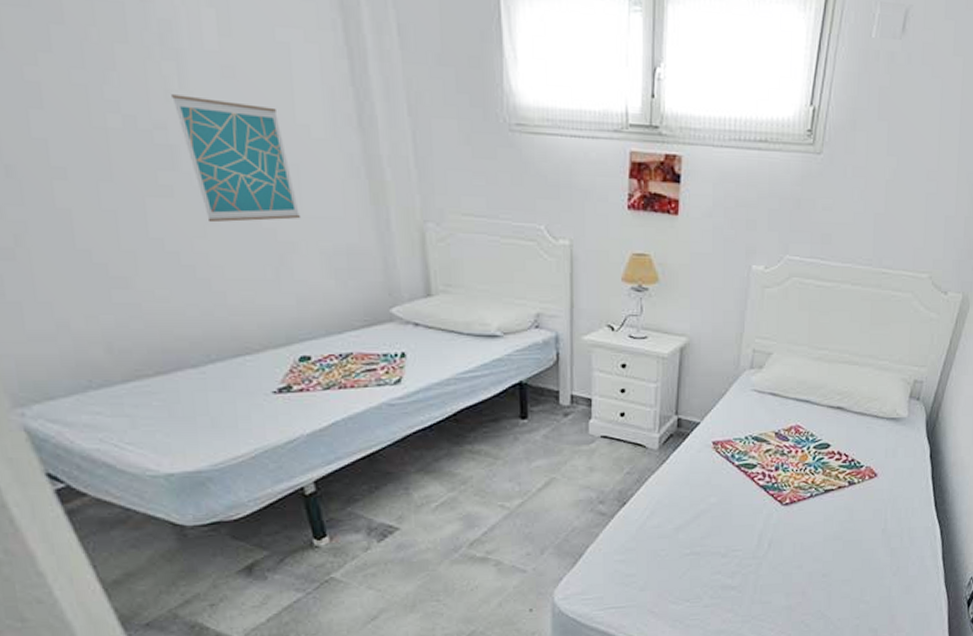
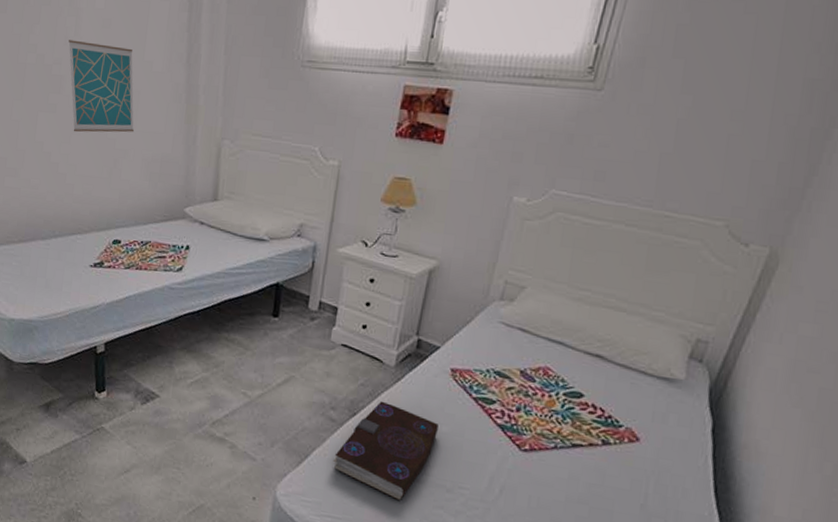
book: none [608,485,707,577] -> present [332,401,439,501]

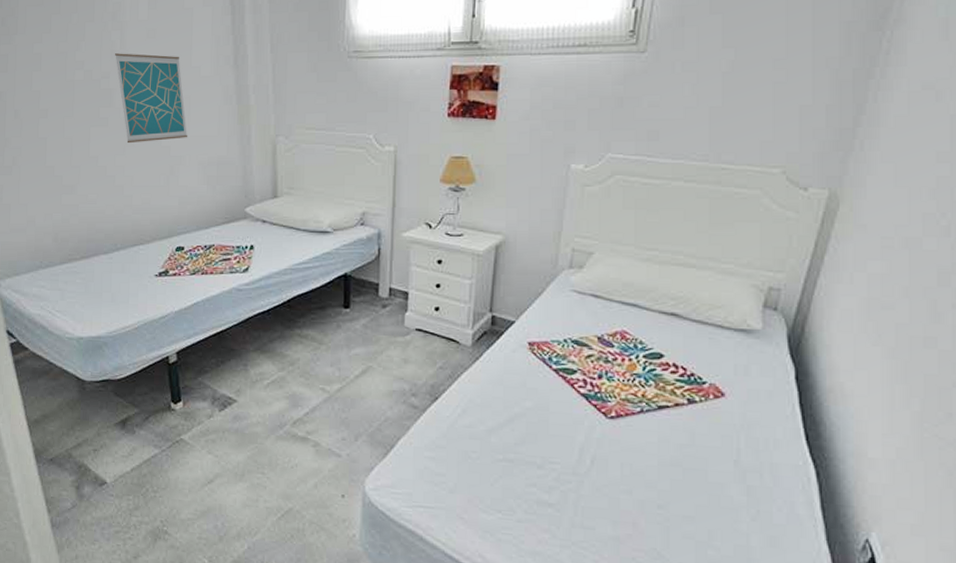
book: present [332,401,439,501] -> none [419,382,522,483]

